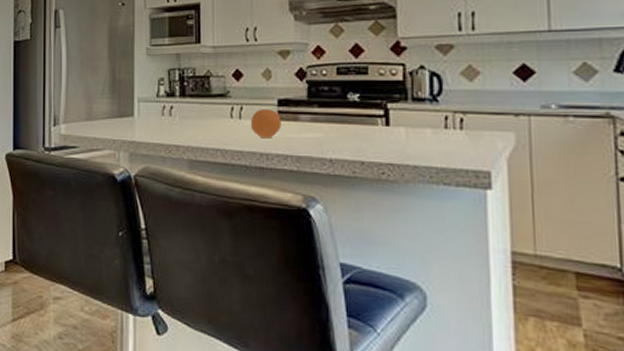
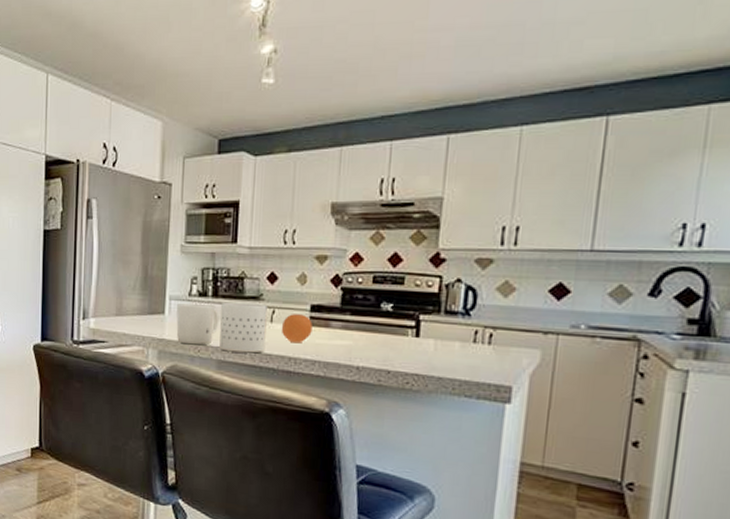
mug: none [146,104,188,146] -> present [176,303,220,345]
mug: none [188,101,236,151] -> present [219,302,267,354]

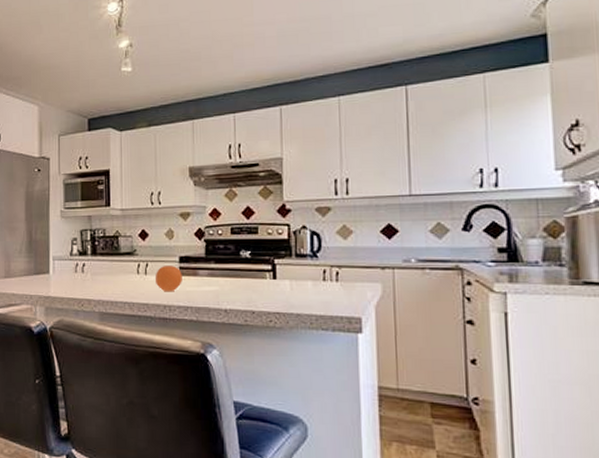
mug: present [176,303,220,345] -> none [60,261,99,300]
mug: present [219,302,267,354] -> none [99,258,142,304]

